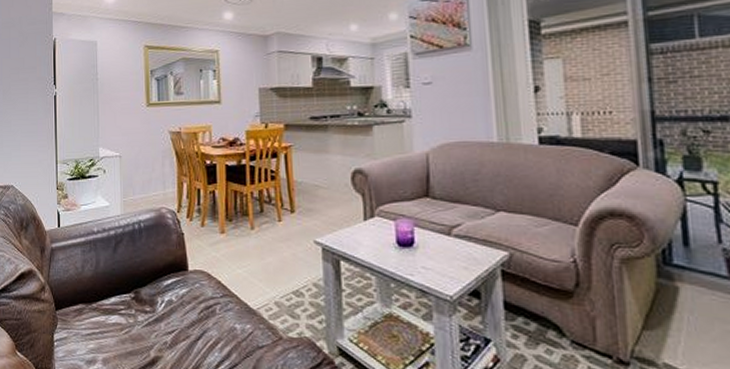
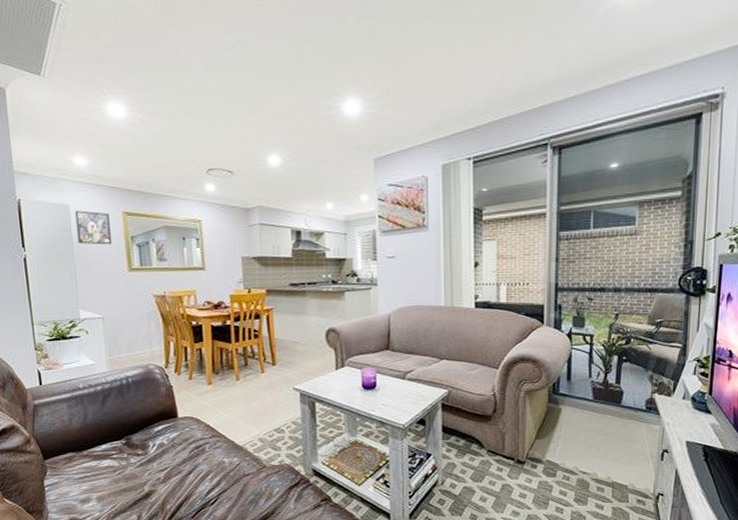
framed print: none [101,46,133,80] -> present [75,210,113,245]

